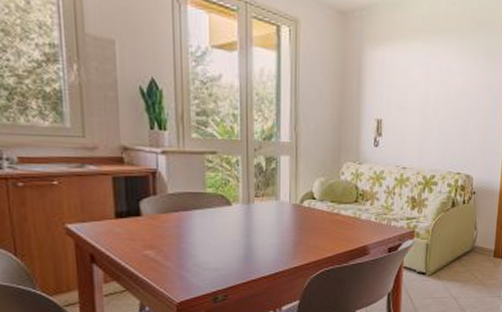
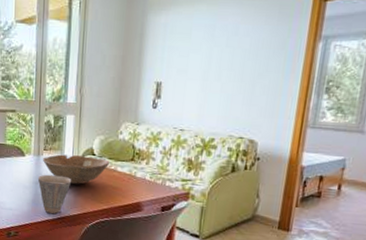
cup: none [249,224,290,268] -> present [37,174,72,214]
bowl: none [255,200,333,233] -> present [43,154,110,184]

